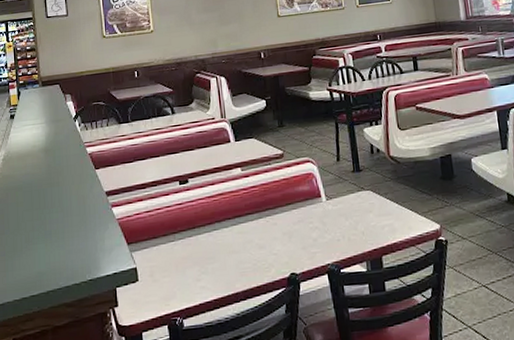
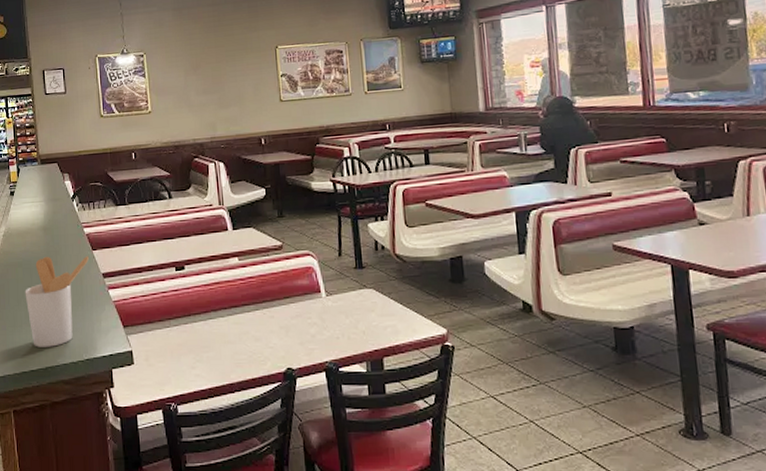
utensil holder: none [25,175,91,272] -> present [25,256,89,347]

